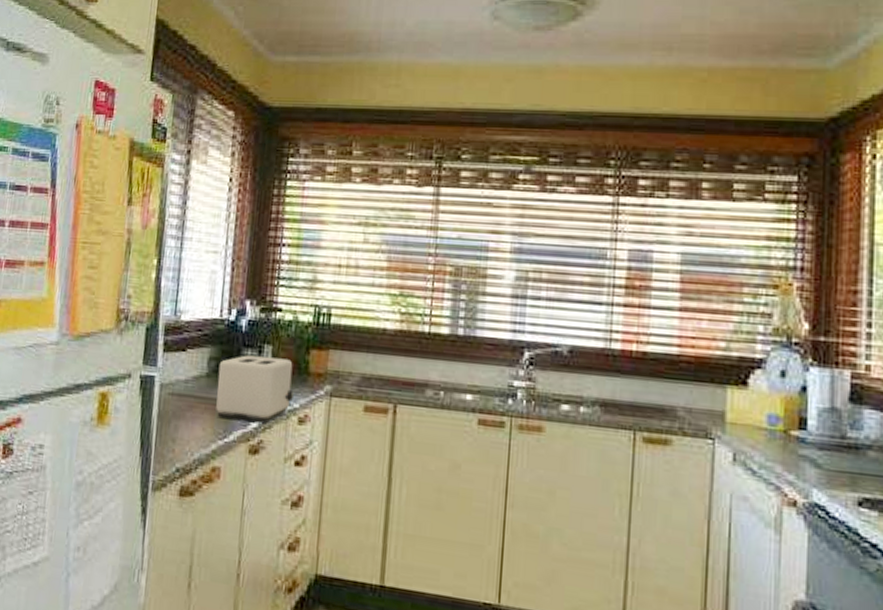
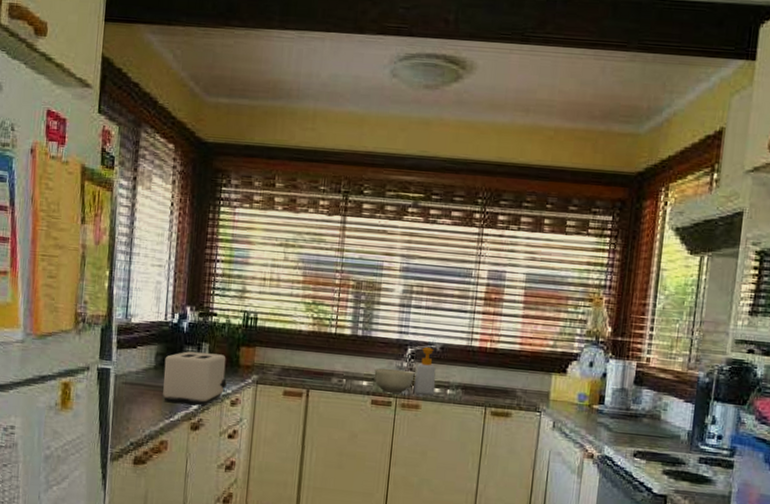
bowl: none [481,377,535,411] -> present [374,368,415,394]
soap bottle: none [534,349,564,416] -> present [413,346,436,397]

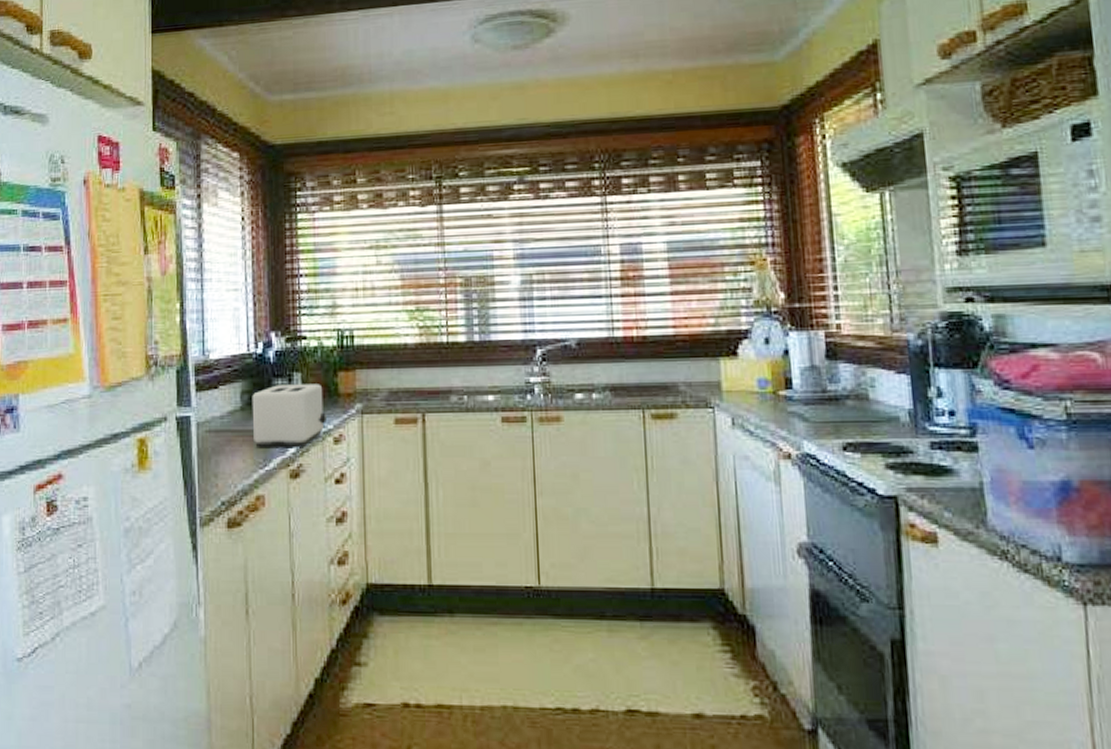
bowl: present [374,368,415,394] -> none [500,376,550,406]
soap bottle: present [413,346,436,397] -> none [550,344,578,405]

